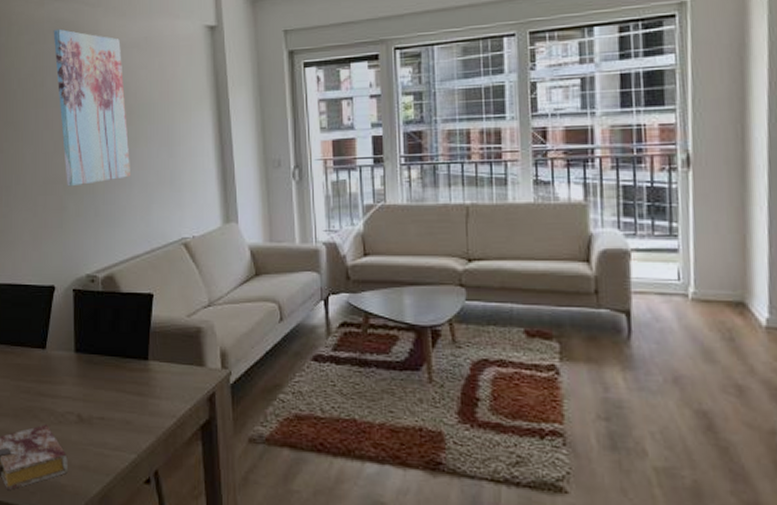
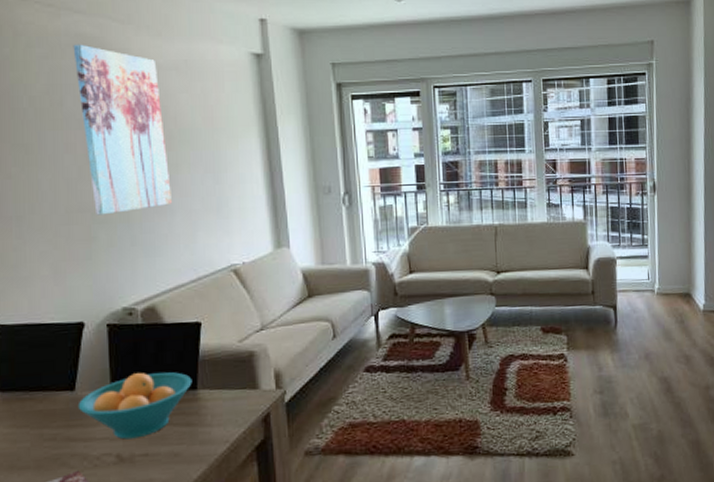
fruit bowl: none [47,338,144,401] -> present [78,372,192,440]

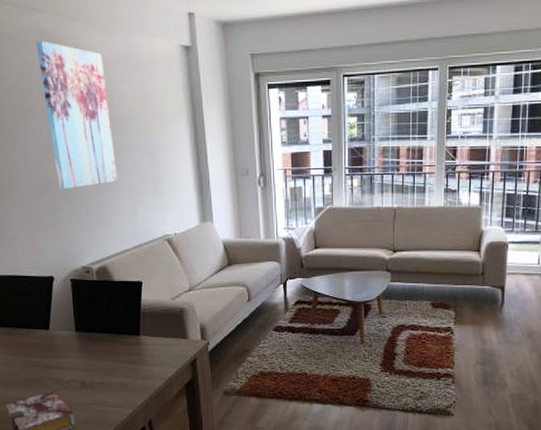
fruit bowl: present [78,372,192,440] -> none [51,320,136,370]

